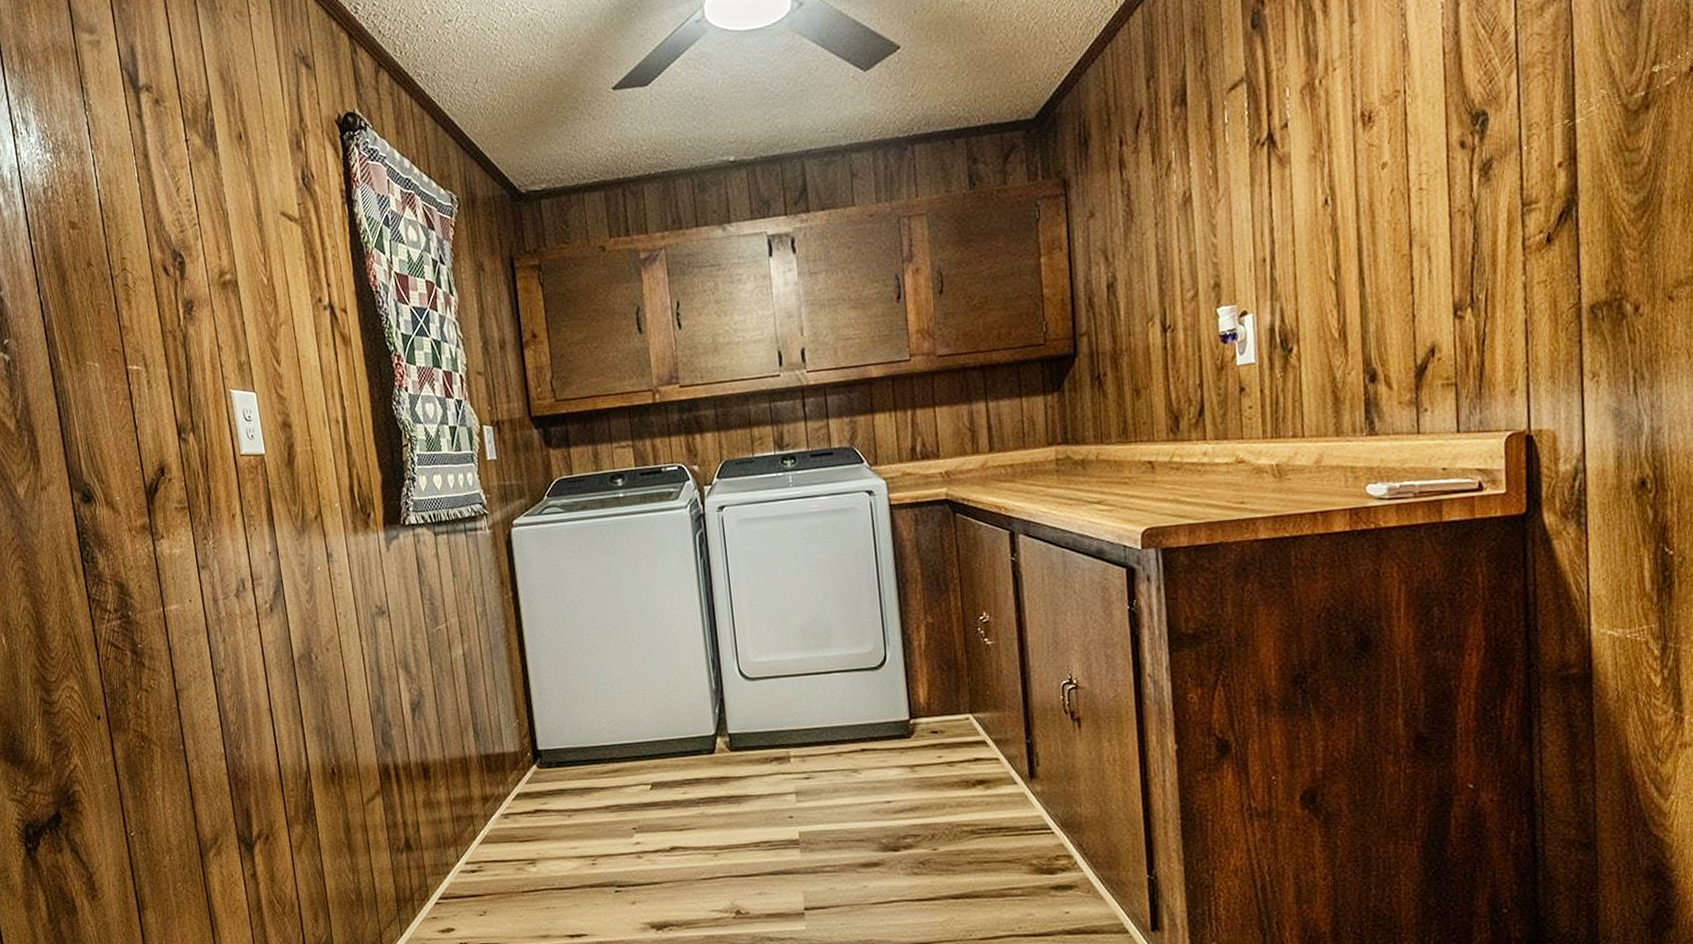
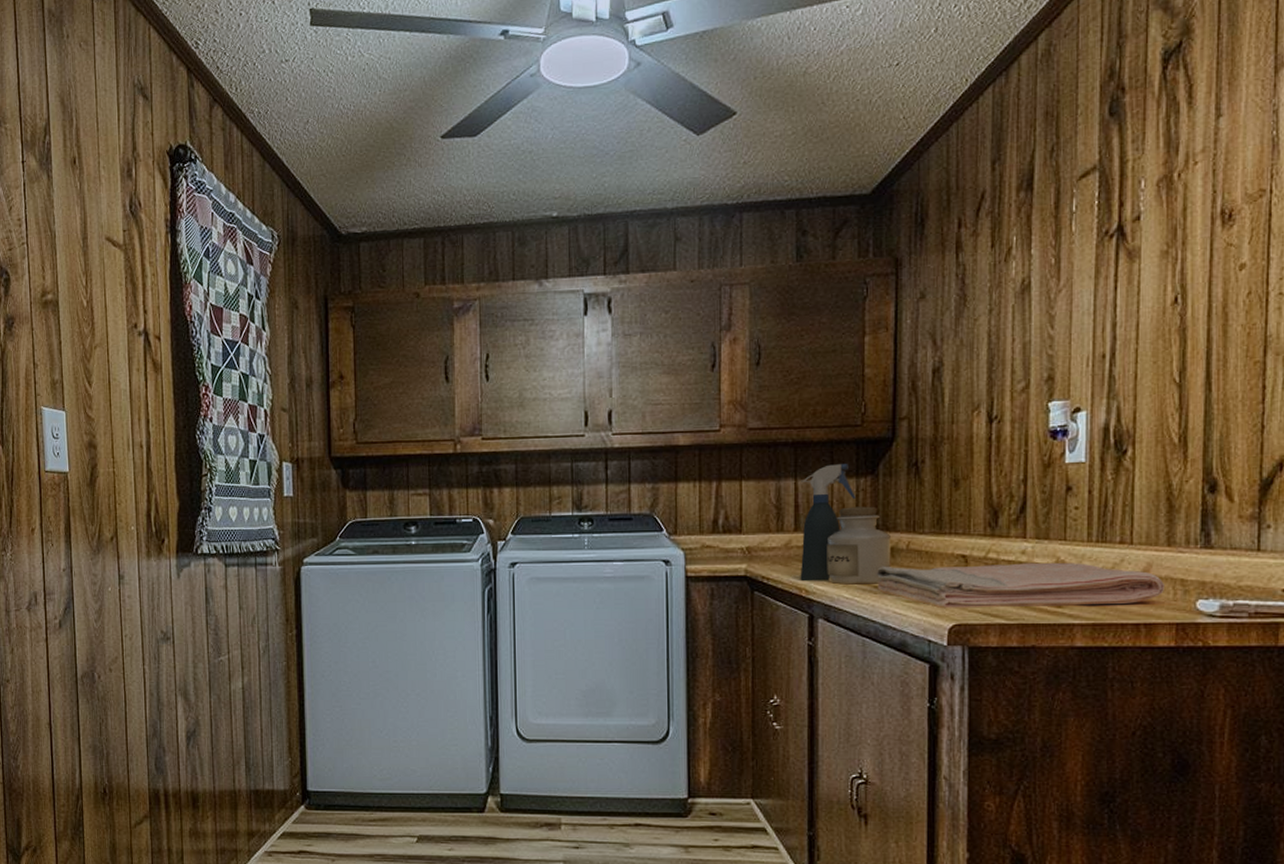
spray bottle: none [992,382,1045,500] -> present [800,464,856,582]
jar: none [1020,421,1083,500] -> present [826,506,891,586]
towel: none [1069,459,1336,515] -> present [876,562,1164,609]

